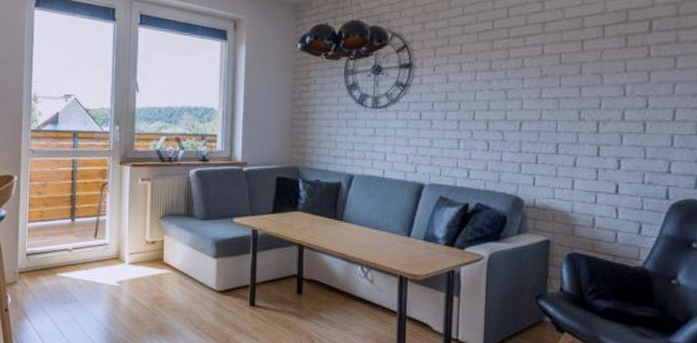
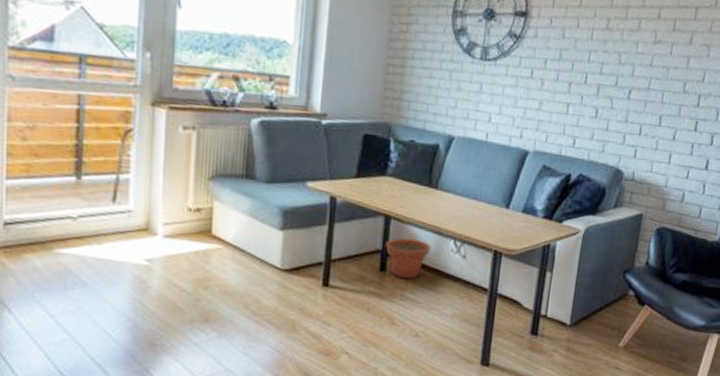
plant pot: none [301,264,341,301] -> present [385,238,431,279]

